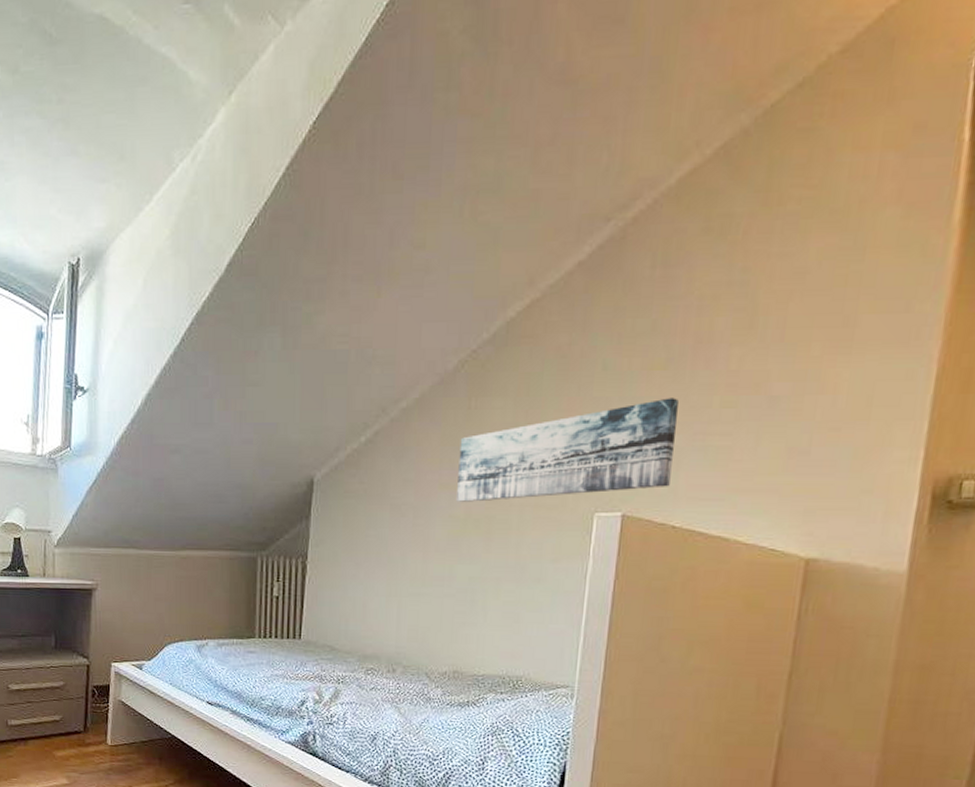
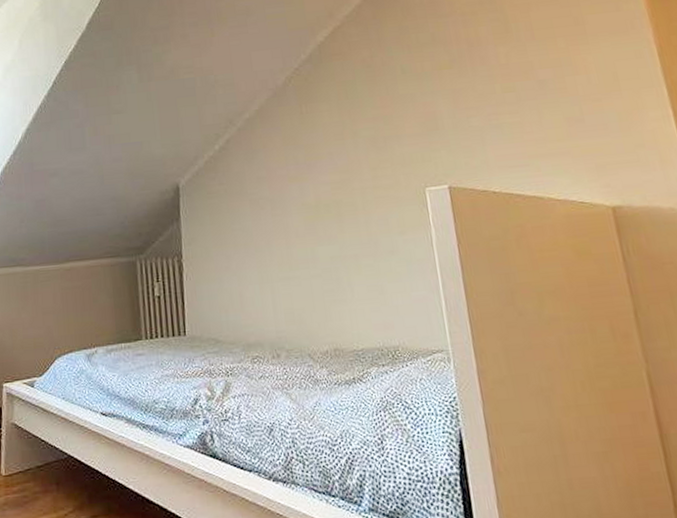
wall art: present [457,398,679,503] -> none [299,89,481,192]

